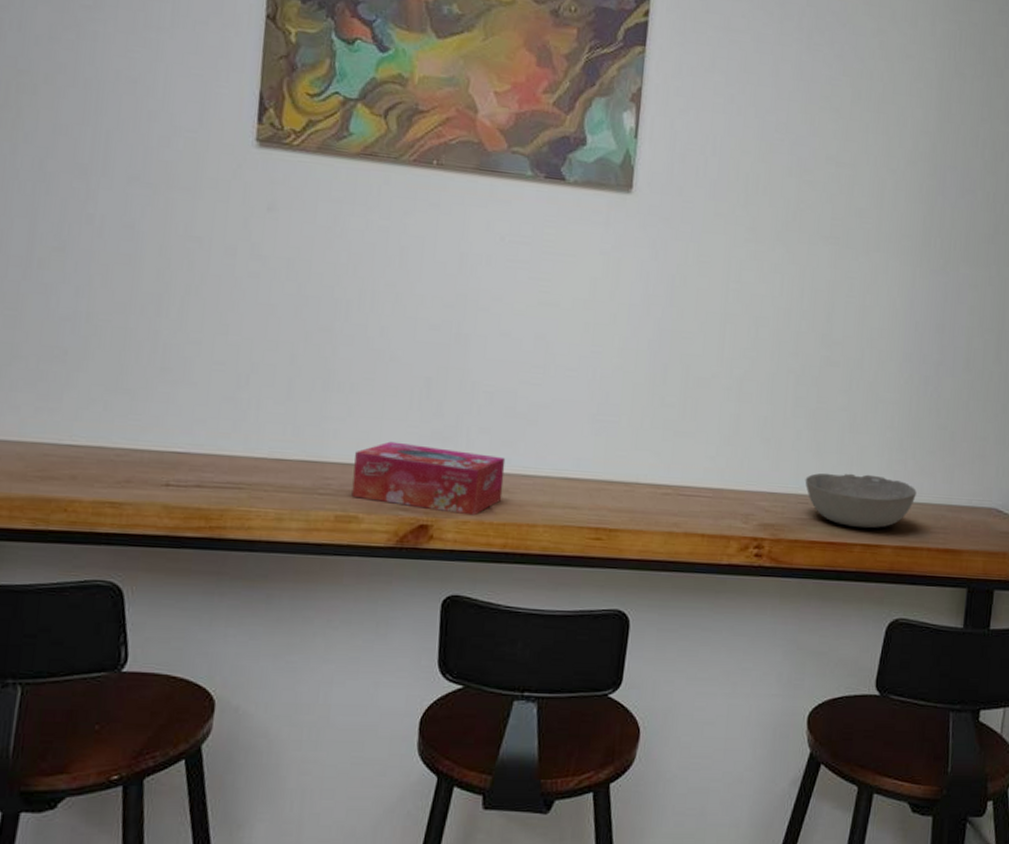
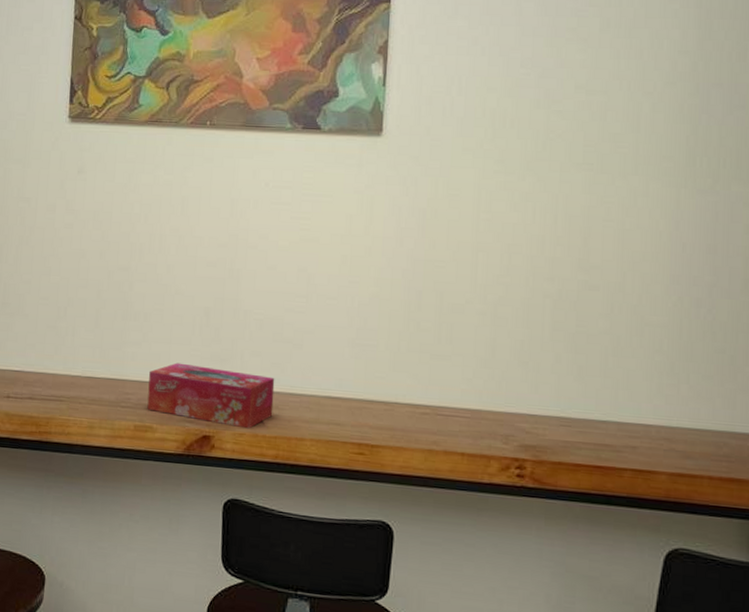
bowl: present [805,473,917,529] -> none [566,396,693,454]

